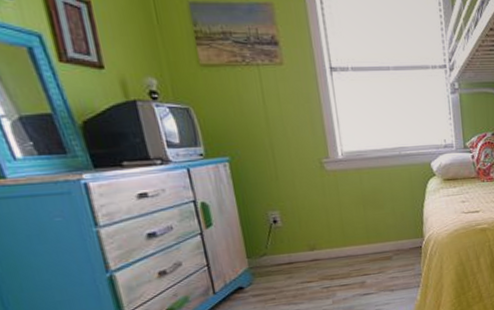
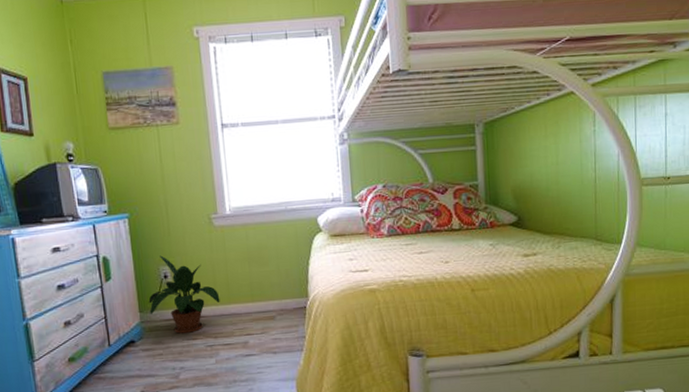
potted plant: none [257,200,335,278] -> present [148,255,220,334]

